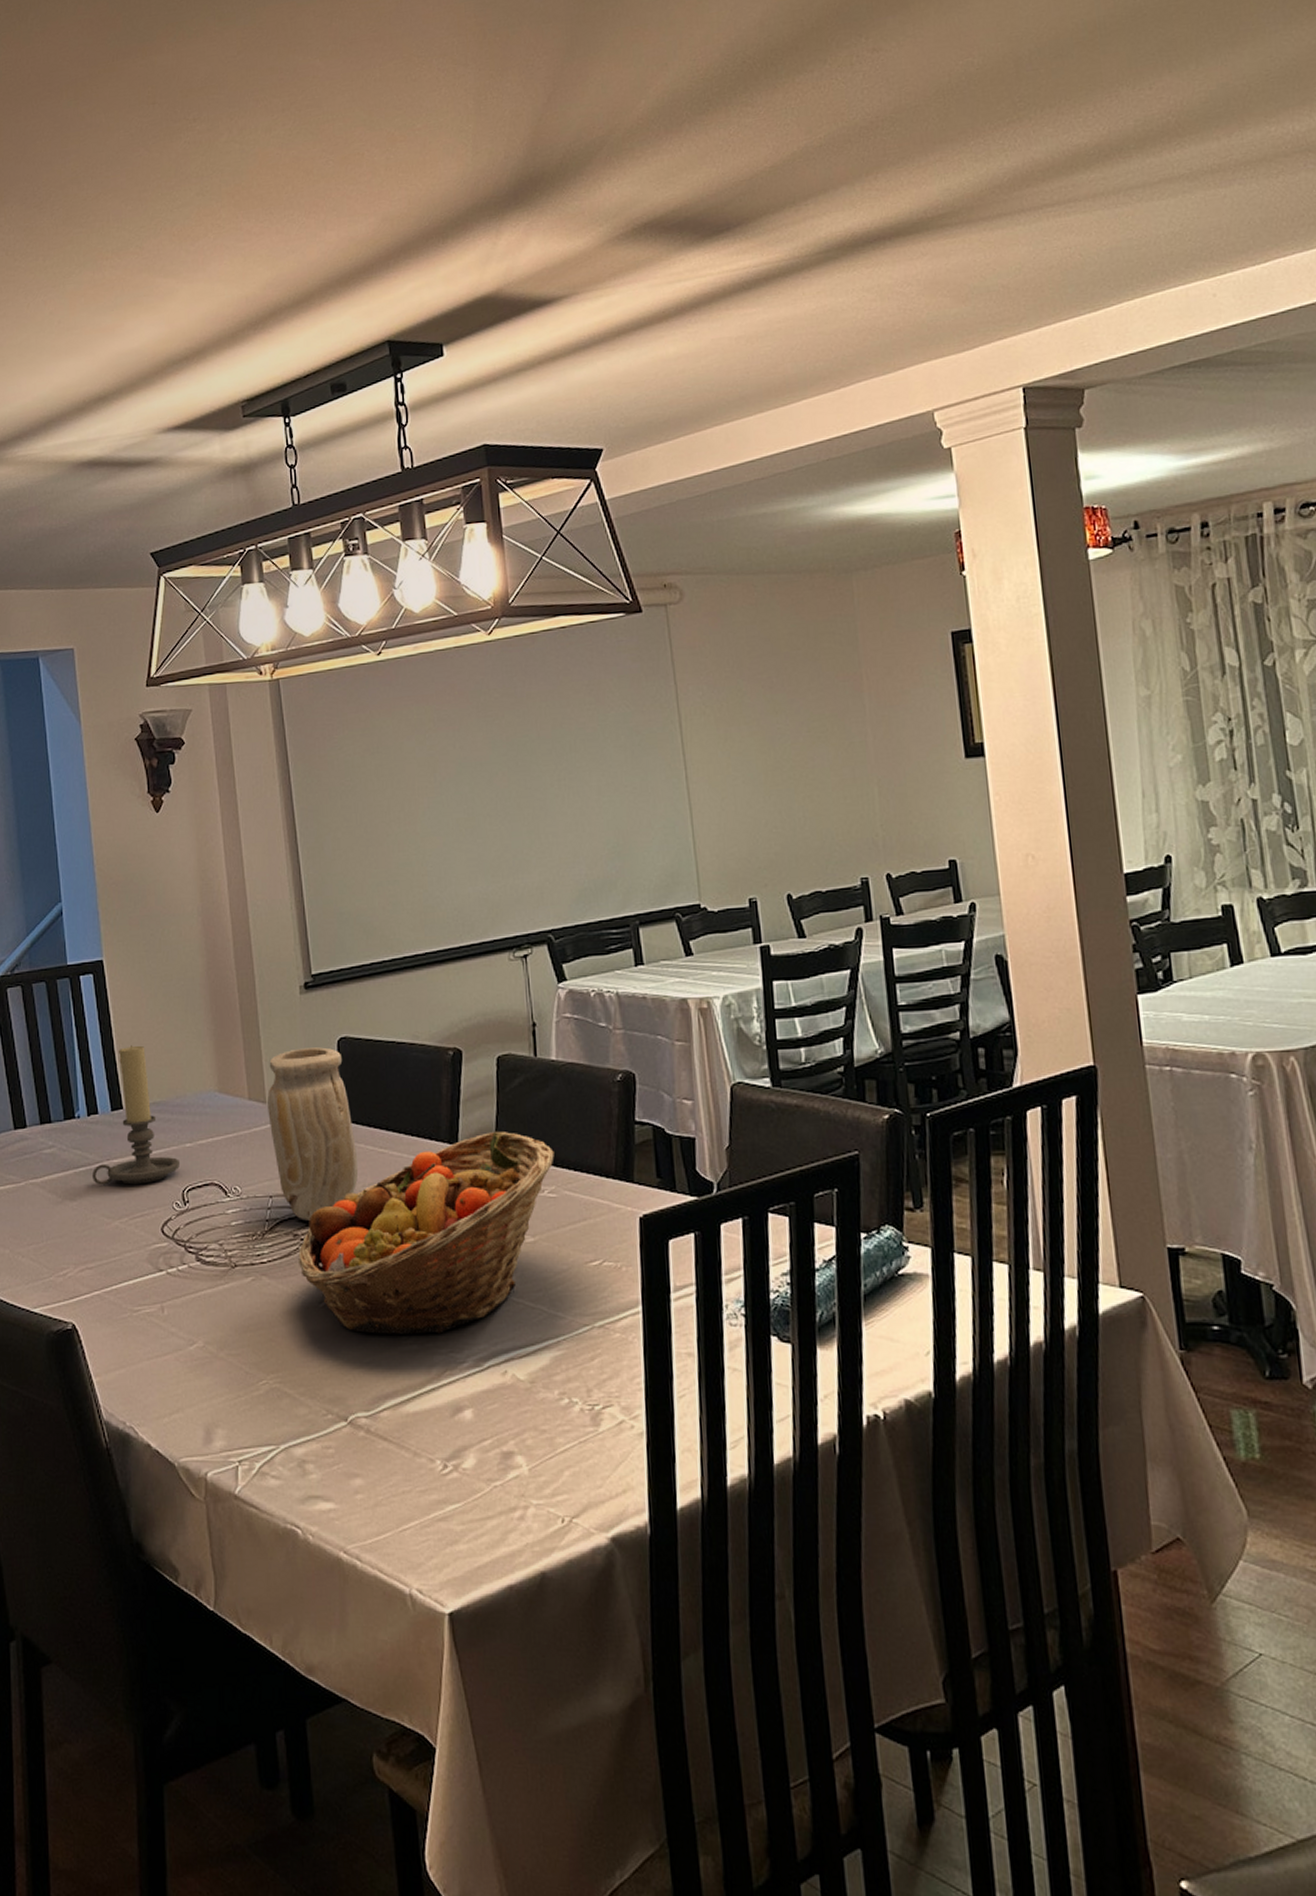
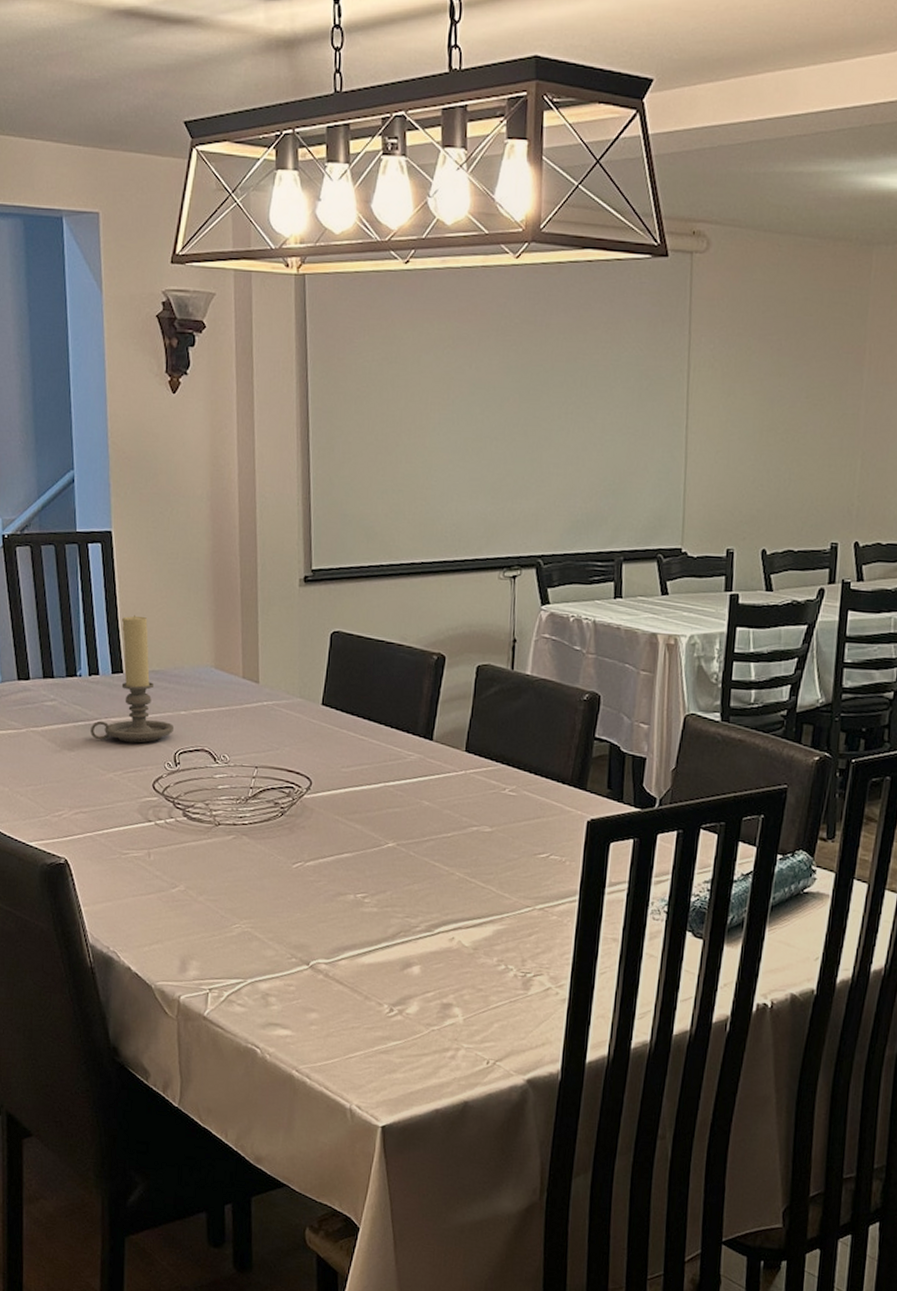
vase: present [267,1047,358,1221] -> none [260,636,339,792]
fruit basket: present [298,1131,554,1335] -> none [277,731,519,901]

